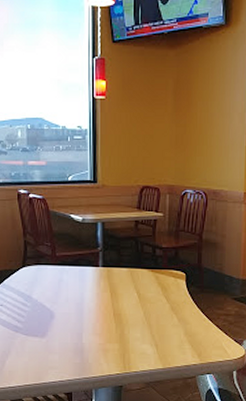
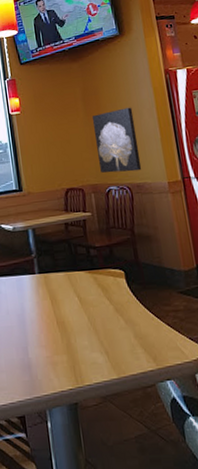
wall art: none [180,108,224,177] -> present [91,107,142,173]

